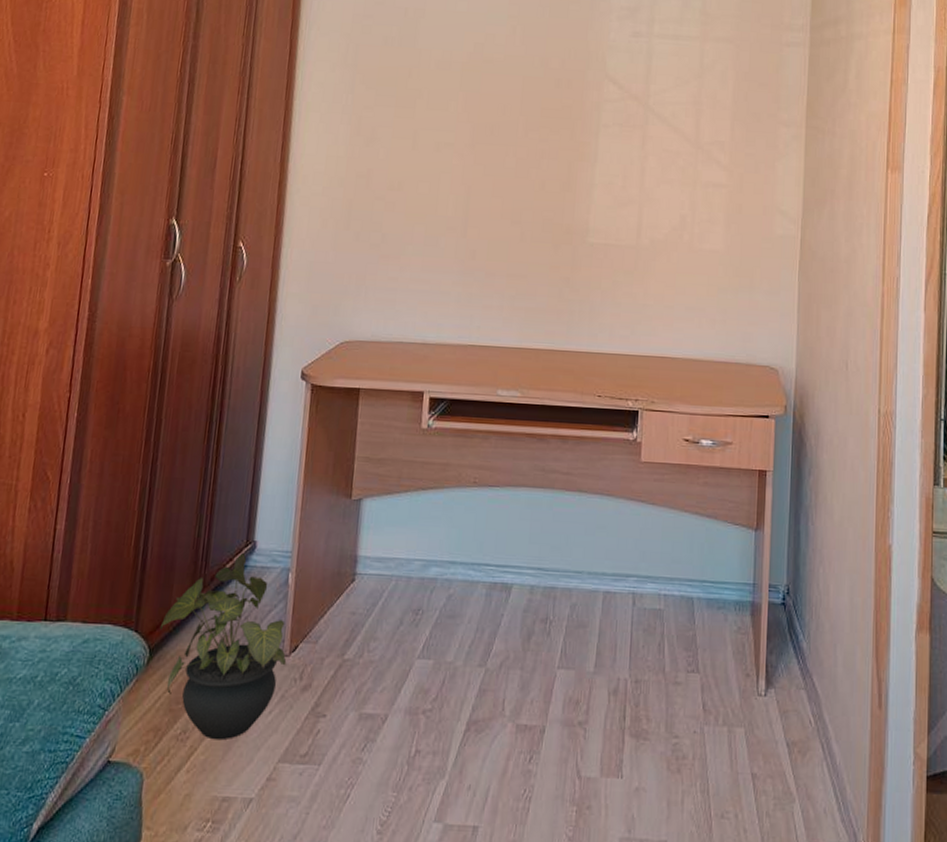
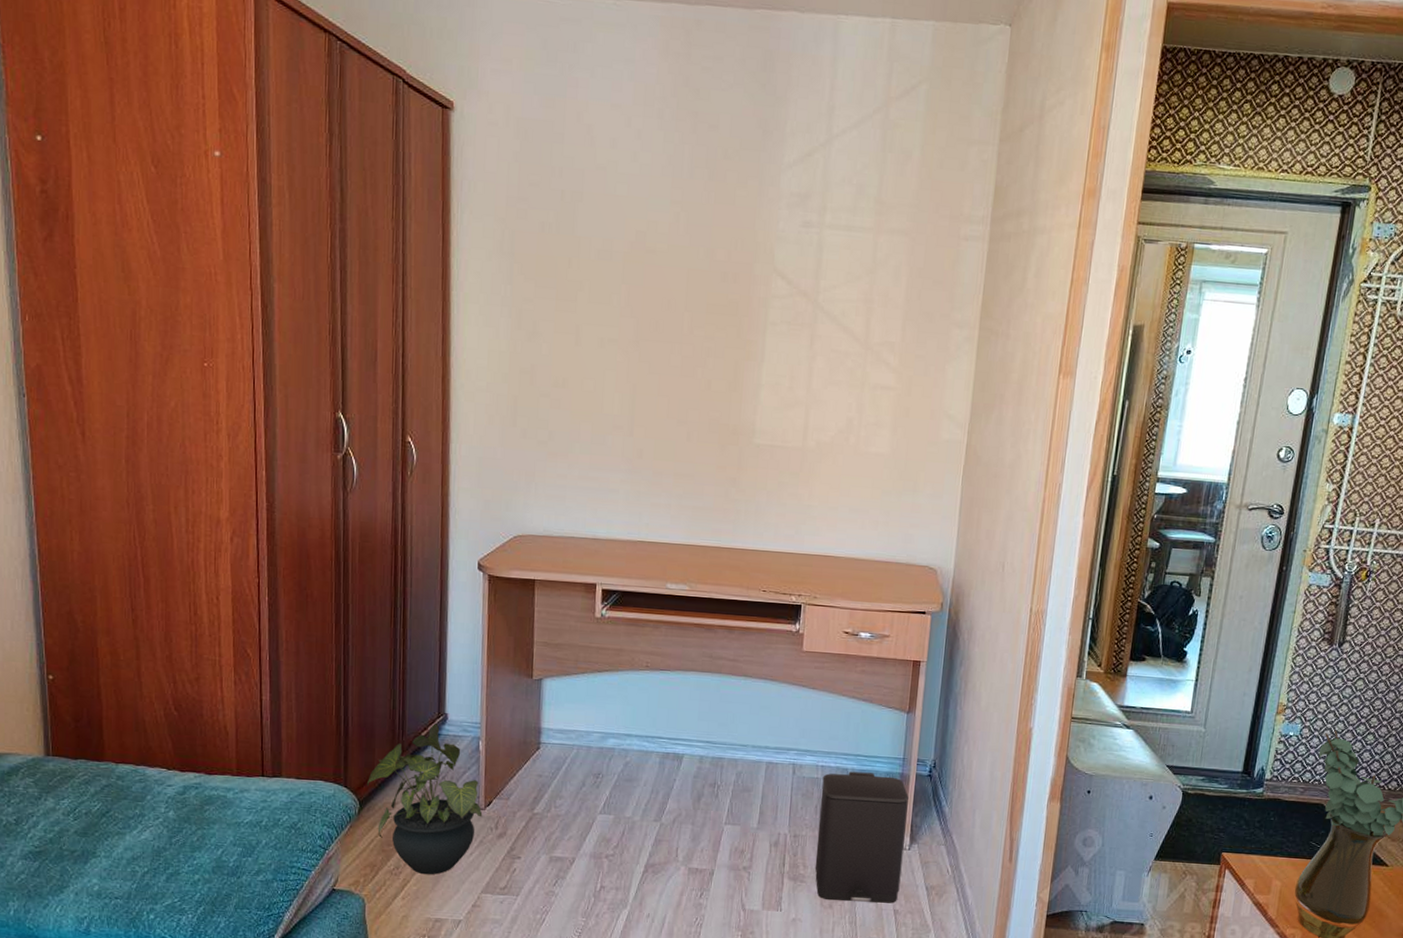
pedal bin: none [659,601,762,765] -> present [815,771,909,903]

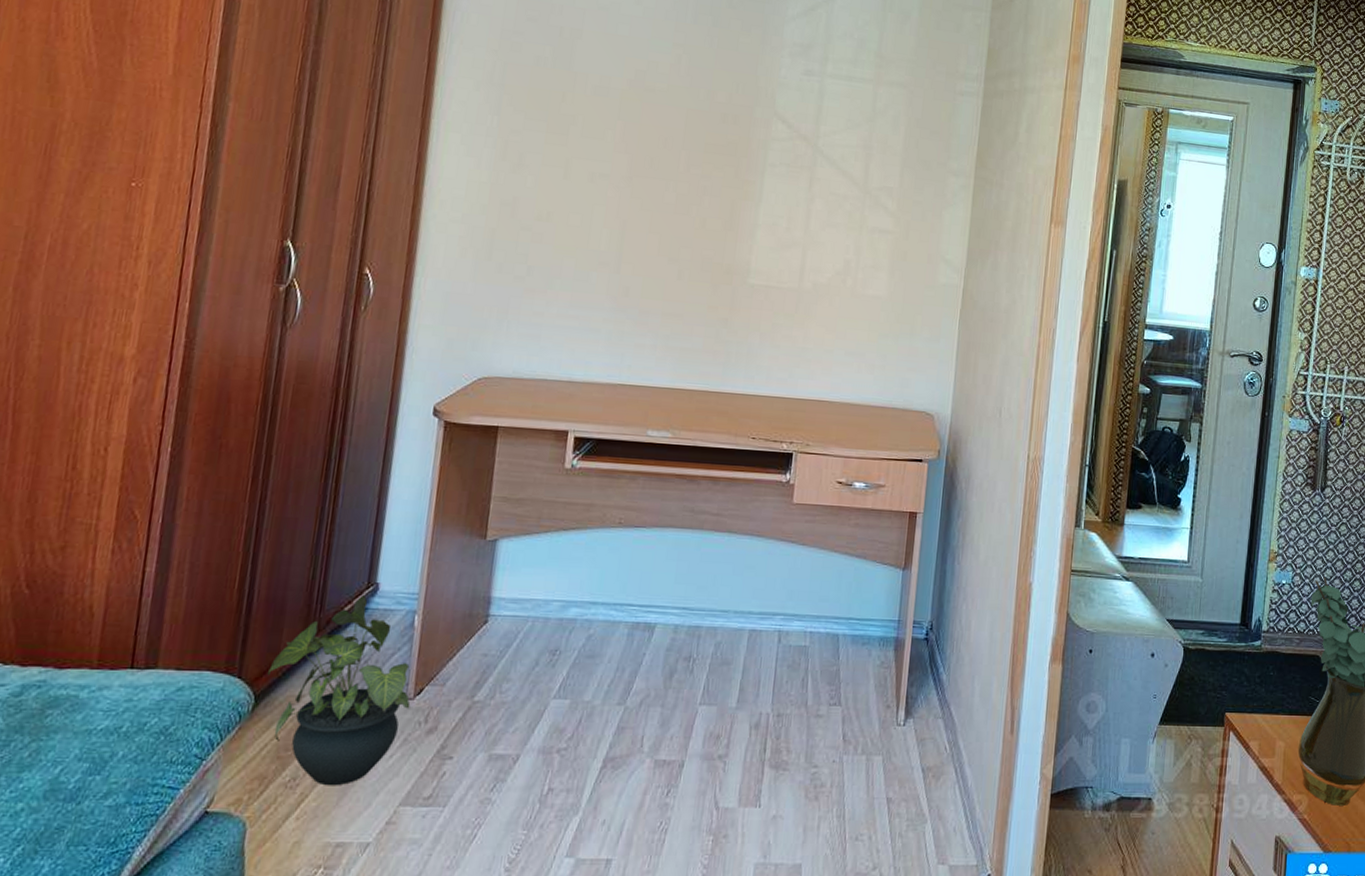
pedal bin: present [815,771,909,903] -> none [799,637,904,790]

